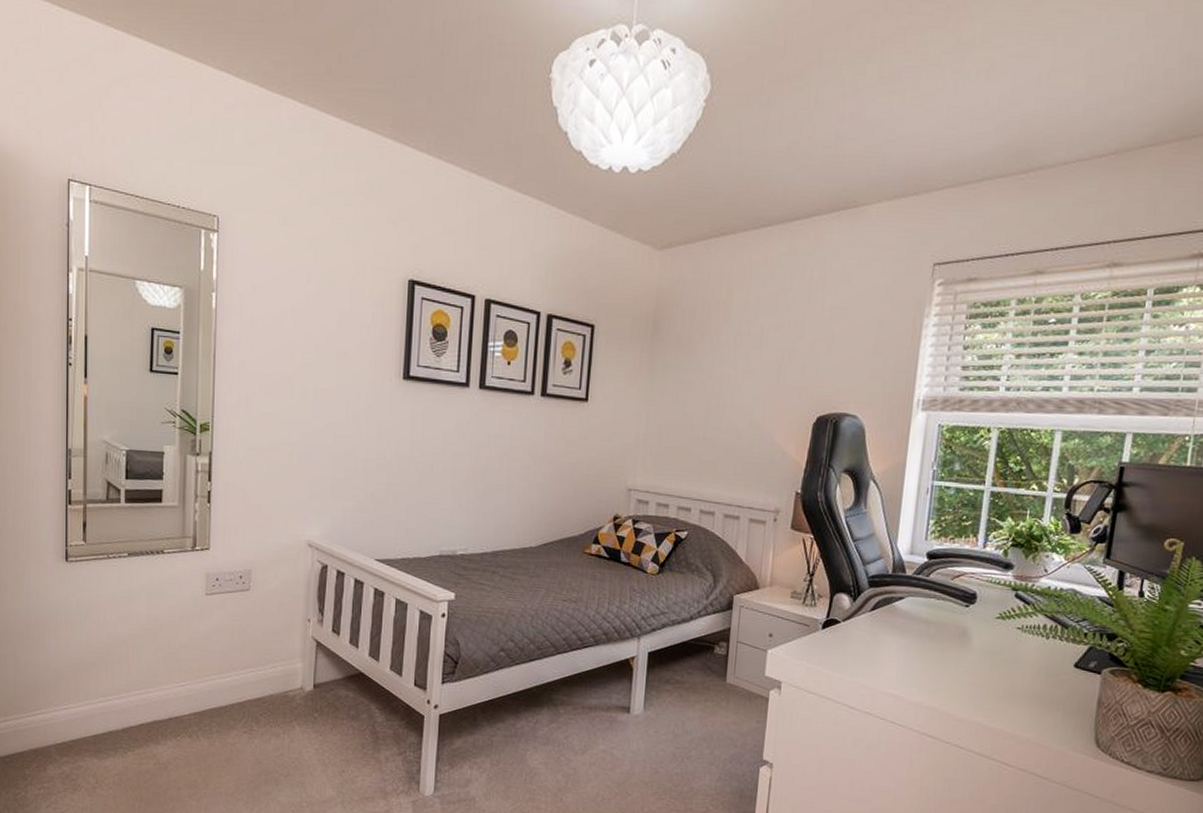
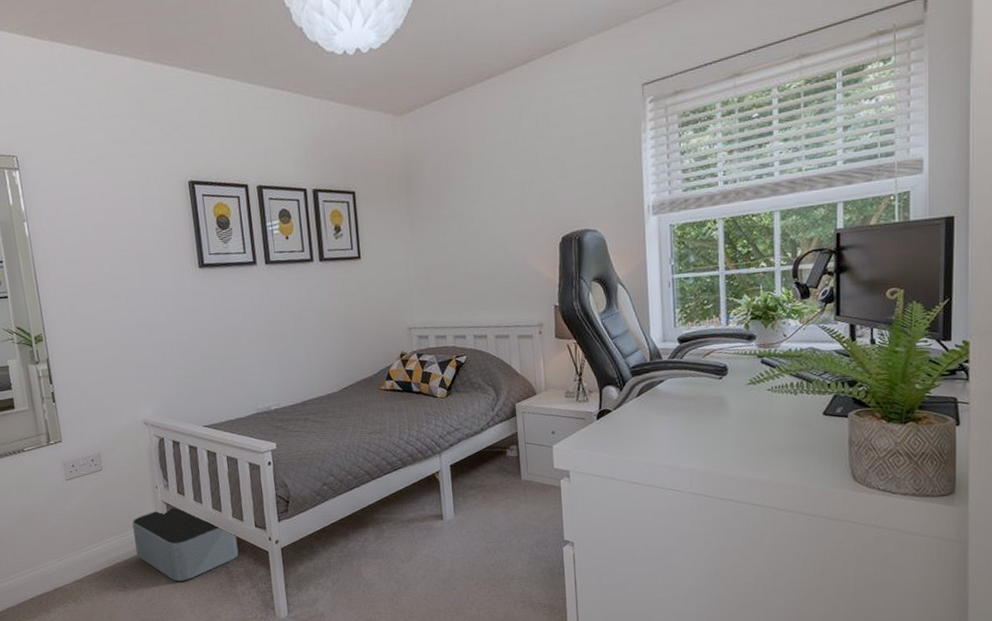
storage bin: none [272,644,391,734] -> present [132,506,239,582]

